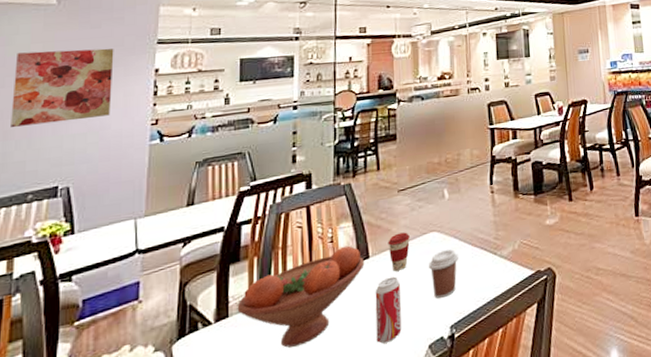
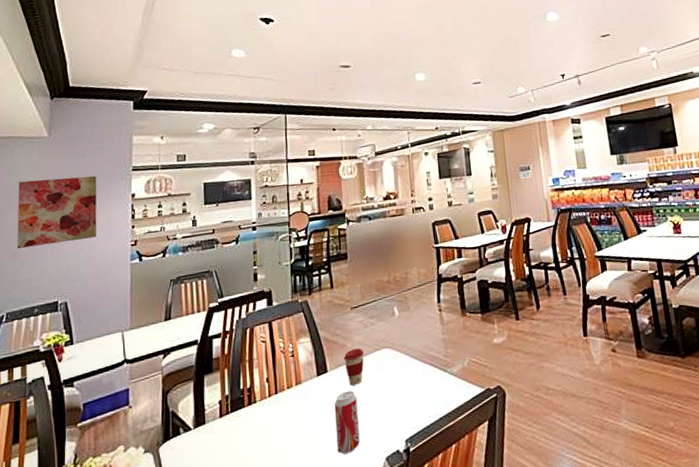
fruit bowl: present [237,245,365,348] -> none [212,360,323,454]
coffee cup: present [429,249,458,298] -> none [383,365,410,413]

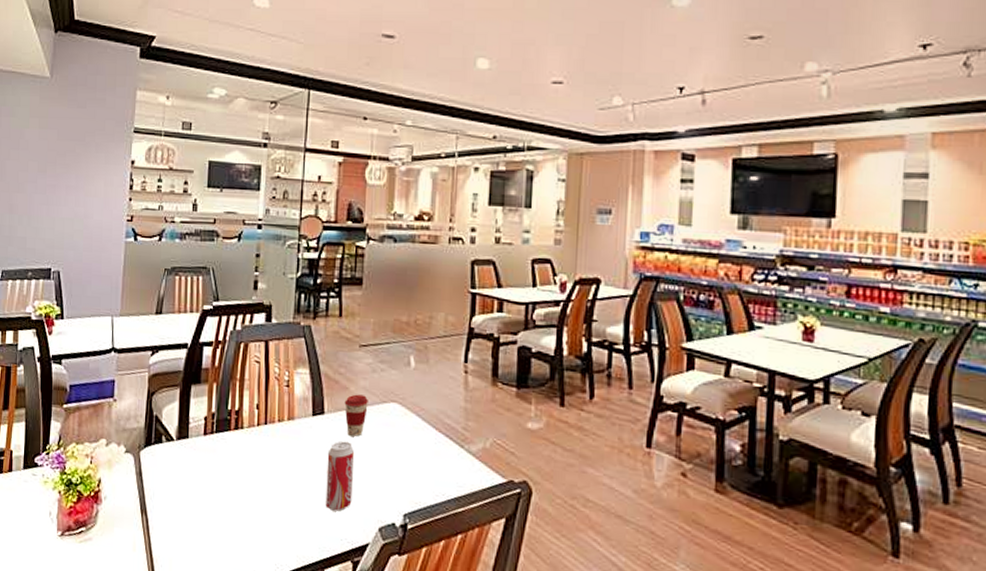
wall art: present [17,176,97,248] -> none [15,126,97,204]

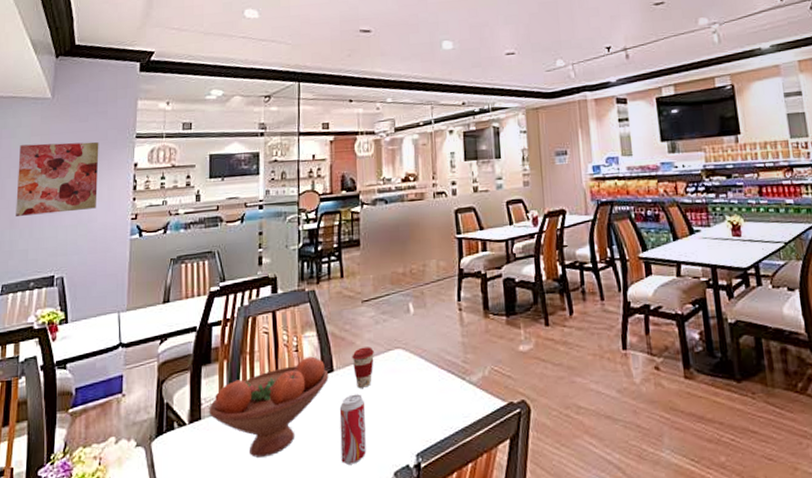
wall art: none [15,126,97,204] -> present [16,141,99,216]
fruit bowl: none [196,394,319,487] -> present [209,356,329,458]

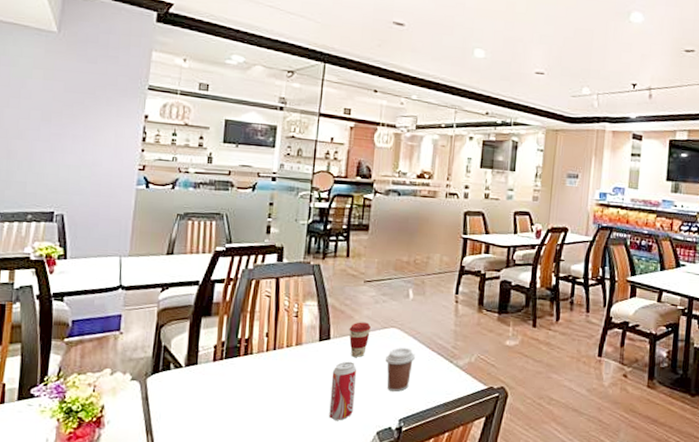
wall art: present [16,141,99,216] -> none [14,76,108,153]
fruit bowl: present [209,356,329,458] -> none [205,323,325,405]
coffee cup: none [394,370,424,422] -> present [386,348,415,392]

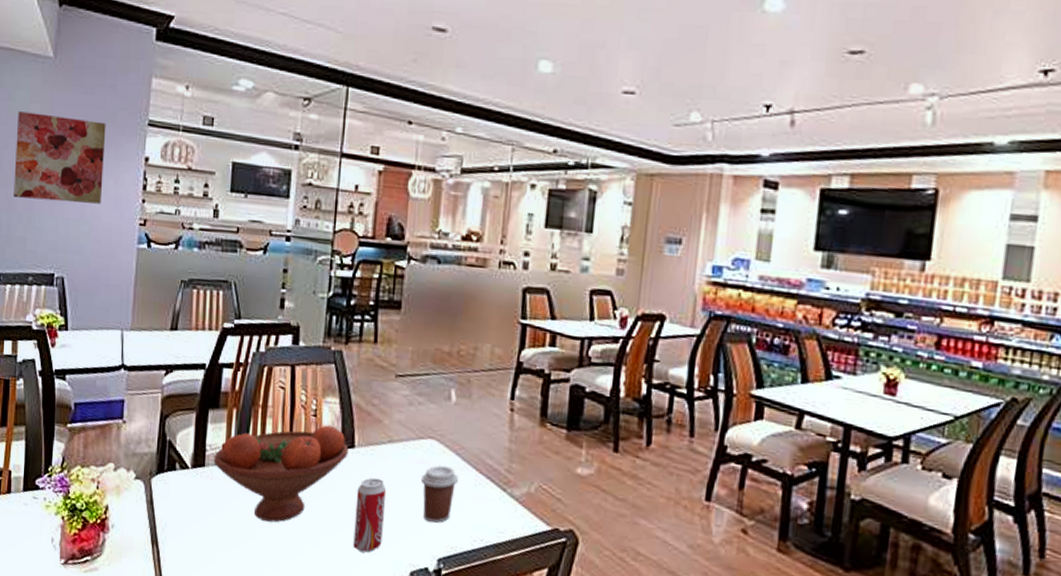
wall art: none [14,76,108,153] -> present [14,111,106,204]
fruit bowl: none [205,323,325,405] -> present [213,425,349,523]
coffee cup: present [349,322,371,357] -> none [377,428,403,474]

